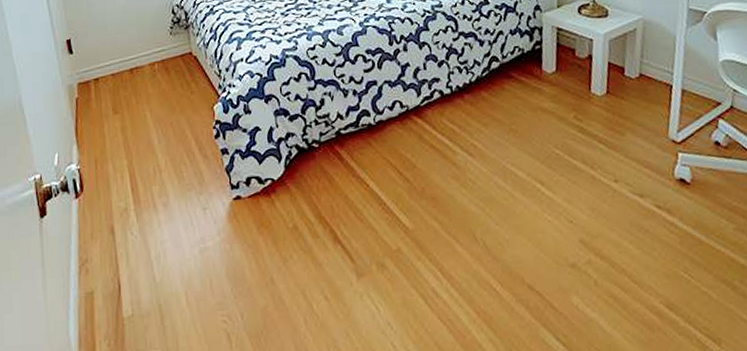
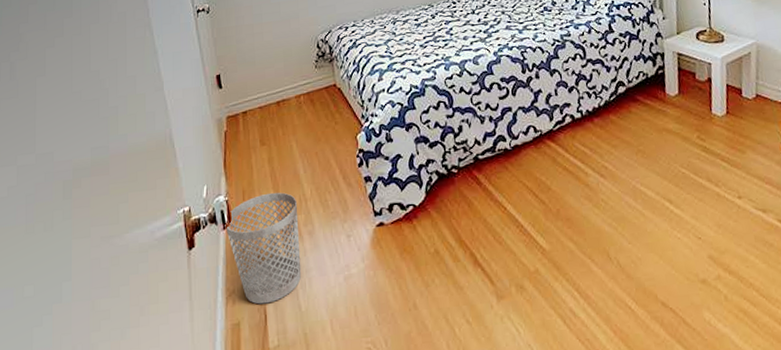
wastebasket: none [77,162,156,274] -> present [225,192,302,305]

